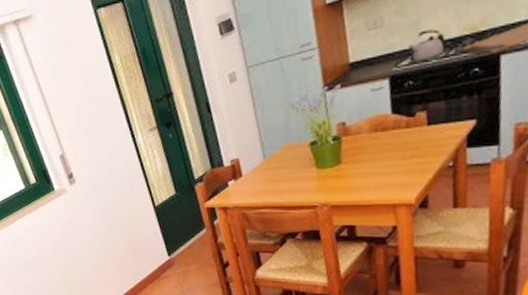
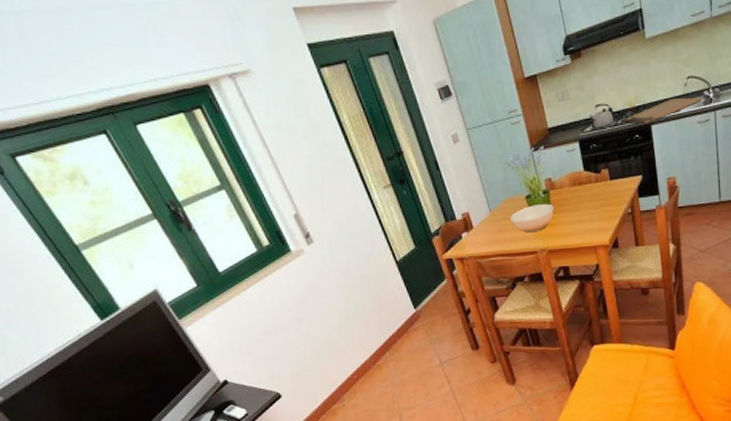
bowl: none [287,151,345,184] -> present [510,203,554,233]

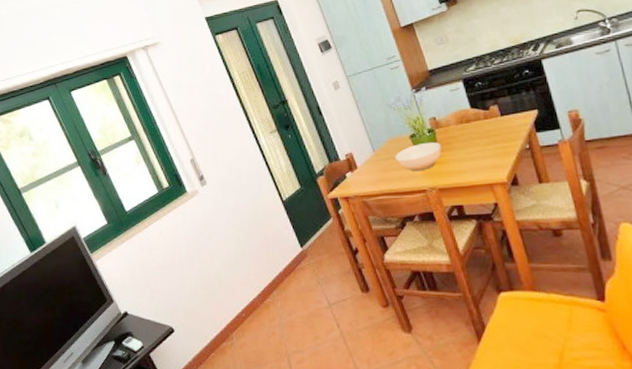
kettle: present [590,103,615,129] -> none [471,43,500,68]
chopping board: present [622,97,703,125] -> none [508,29,599,61]

